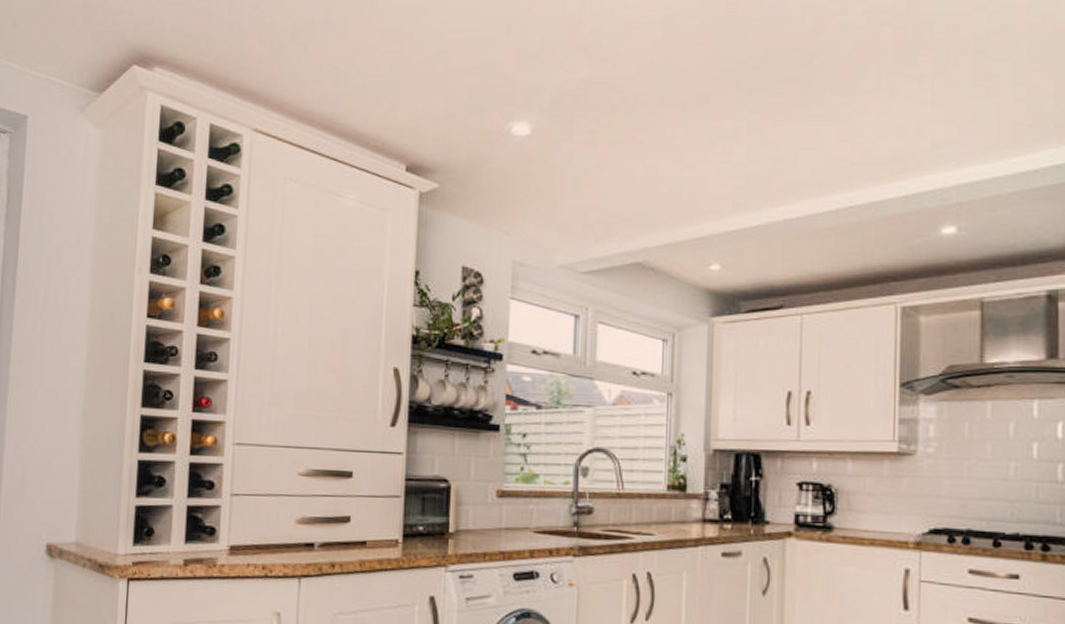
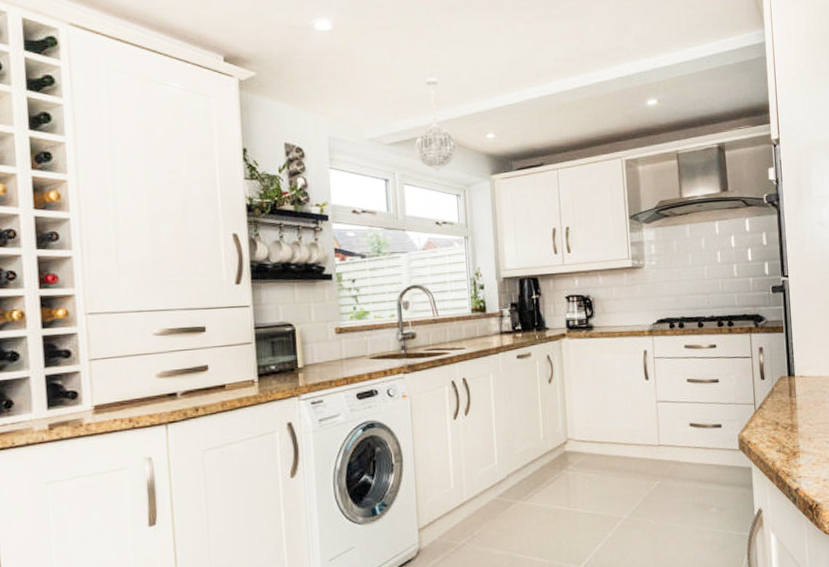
pendant light: none [615,192,670,312] -> present [414,77,458,174]

